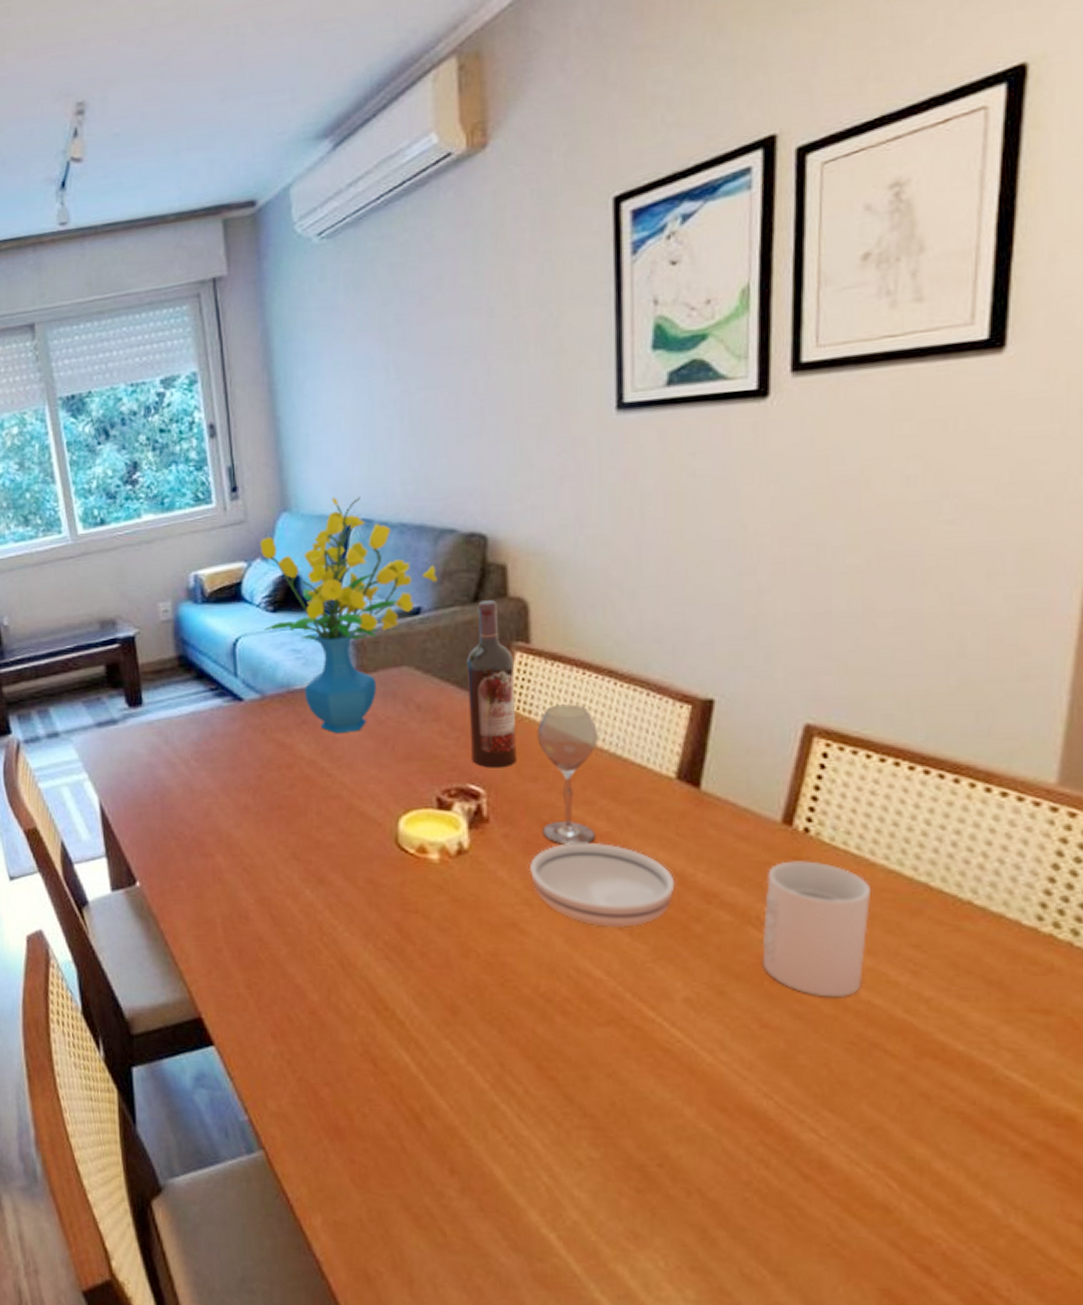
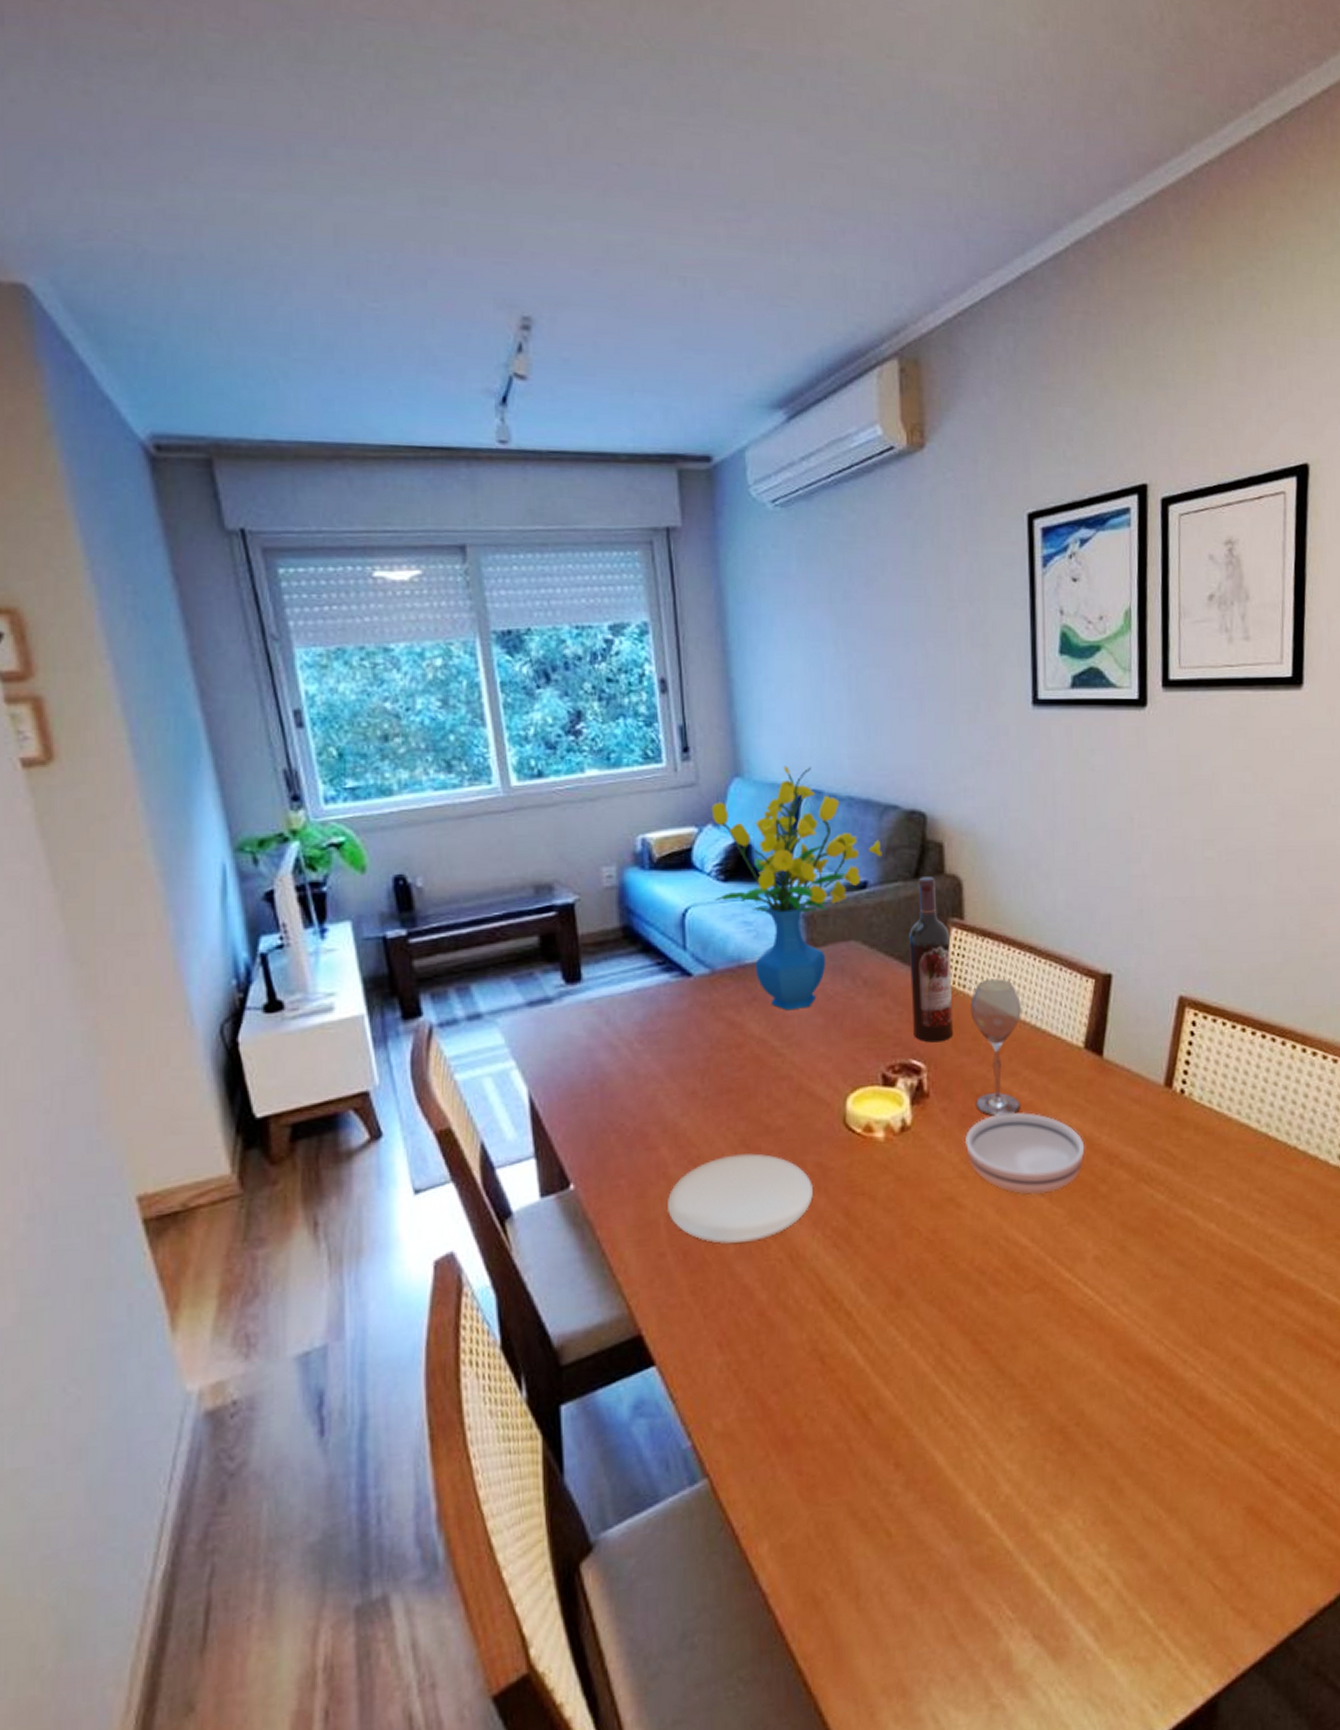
plate: none [223,866,365,948] -> present [668,1153,814,1245]
cup: present [762,861,872,998] -> none [1152,1119,1230,1243]

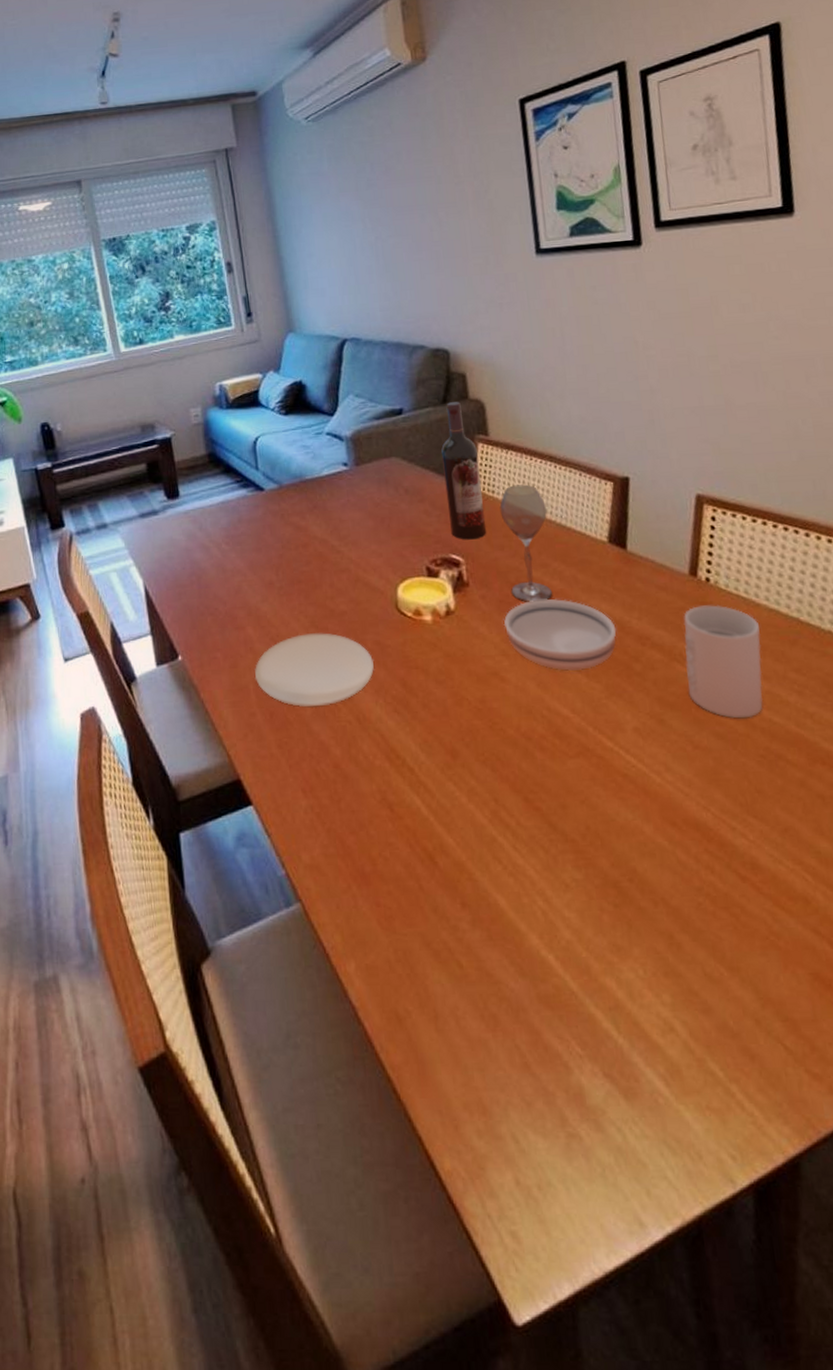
bouquet: present [711,765,882,1011] -> none [271,320,414,516]
cup: none [1152,1119,1230,1243] -> present [683,605,763,719]

